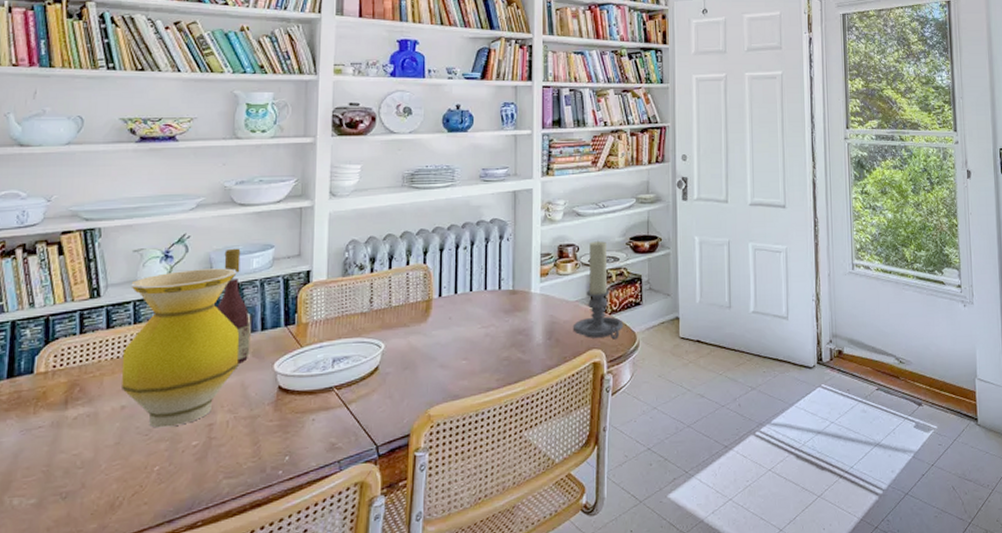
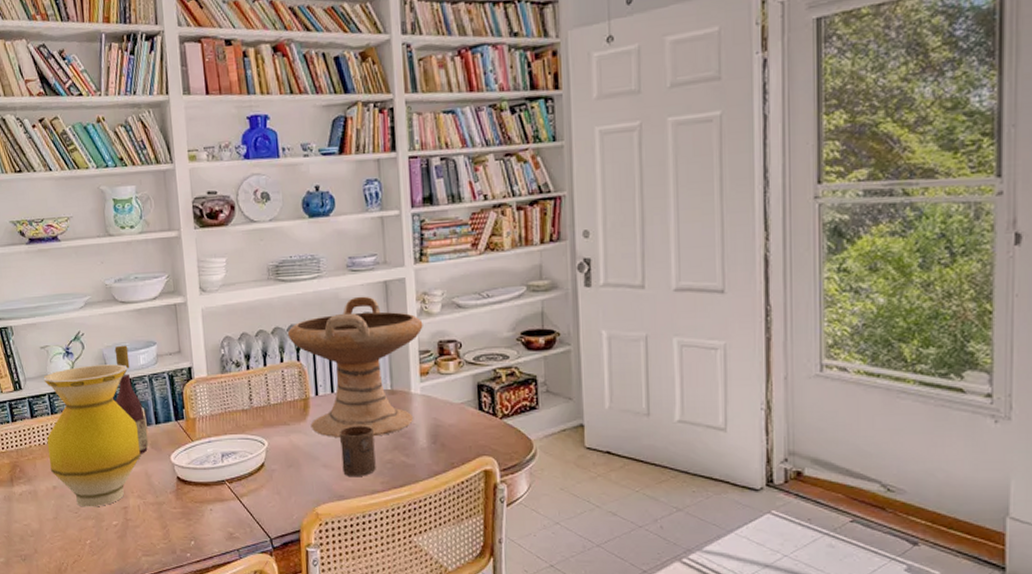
decorative bowl: none [416,204,546,338] -> present [287,296,423,439]
cup: none [458,325,493,375] -> present [339,425,376,476]
candle holder: present [572,240,624,340] -> none [459,335,518,447]

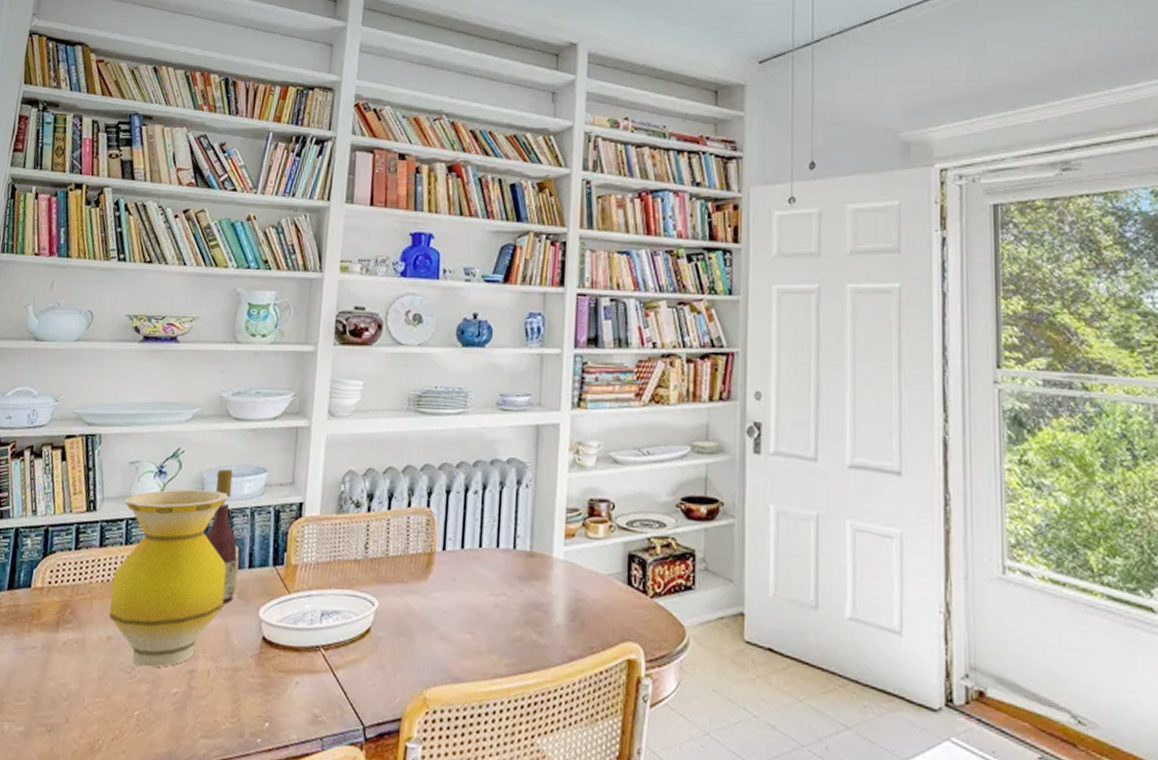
decorative bowl: present [287,296,423,439] -> none [419,439,574,607]
cup: present [339,425,376,476] -> none [462,591,504,655]

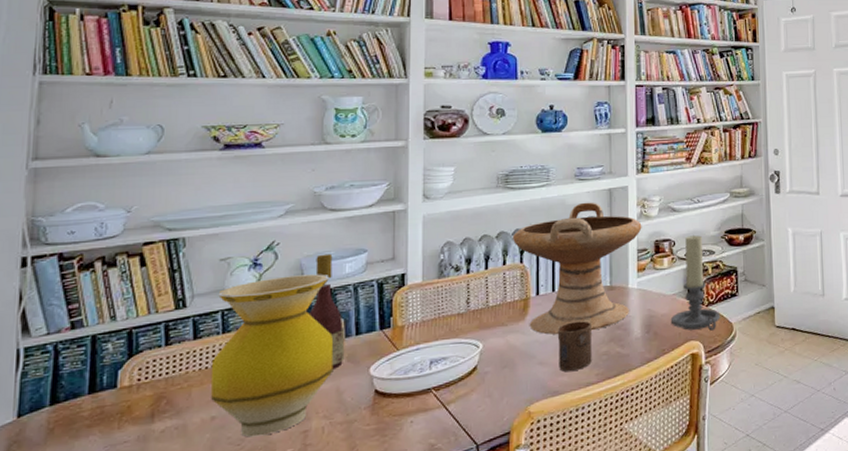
decorative bowl: none [419,439,574,607] -> present [512,202,642,335]
cup: none [462,591,504,655] -> present [557,321,592,371]
candle holder: none [602,497,669,633] -> present [670,234,721,331]

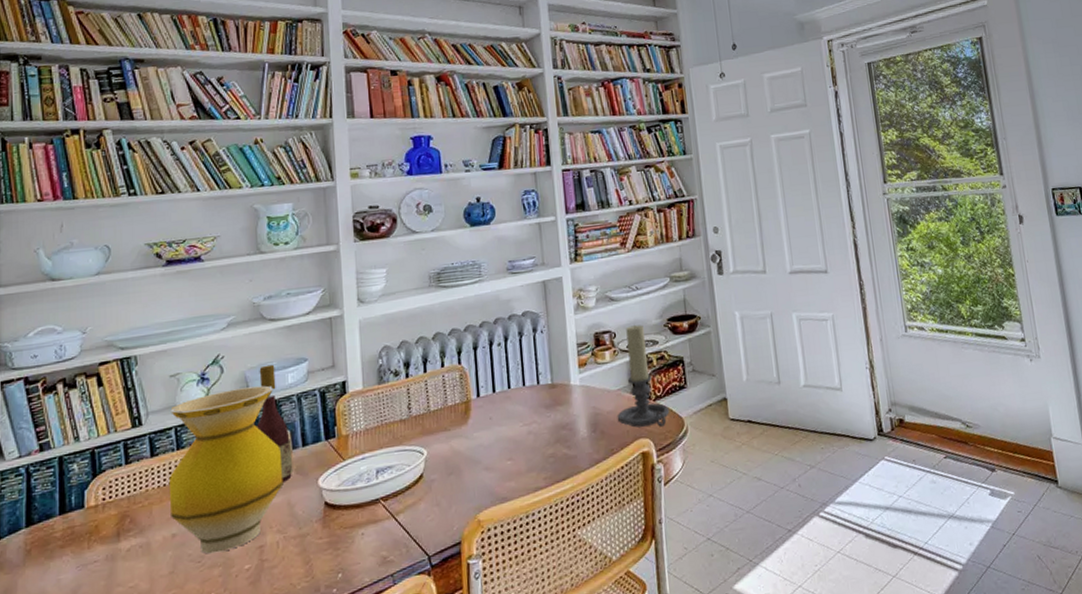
decorative bowl: present [512,202,642,335] -> none [448,296,580,438]
cup: present [557,321,592,371] -> none [501,422,539,477]

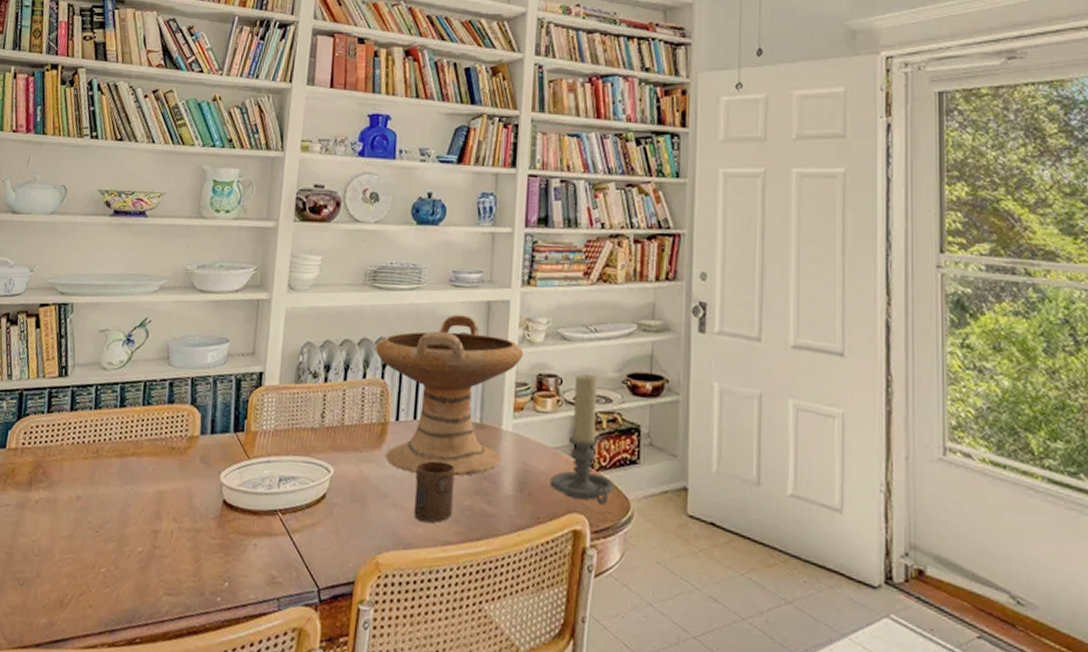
vase: present [168,385,284,554] -> none [79,357,192,527]
wine bottle: present [256,364,293,482] -> none [170,338,202,468]
decorative bowl: none [448,296,580,438] -> present [374,314,524,477]
cup: none [501,422,539,477] -> present [414,460,455,523]

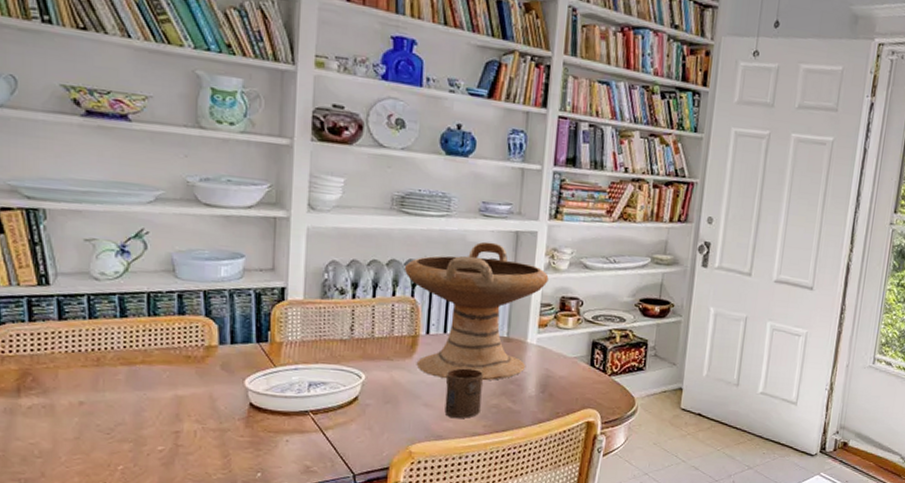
candle holder: present [549,373,614,505] -> none [568,297,623,402]

